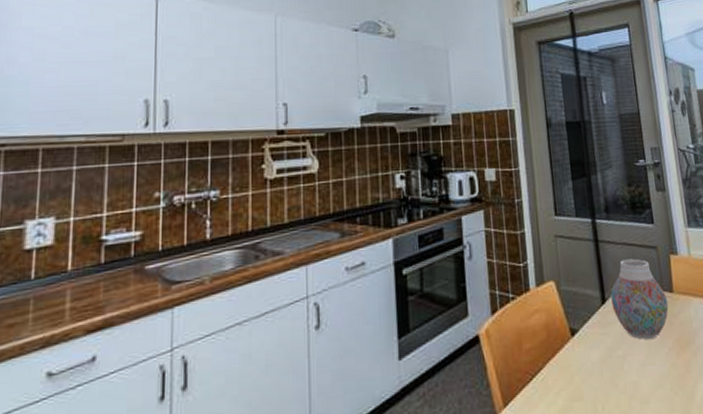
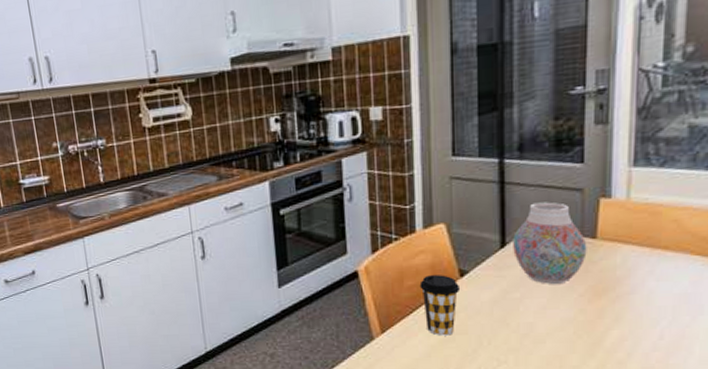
coffee cup: none [536,335,573,405] -> present [419,275,461,336]

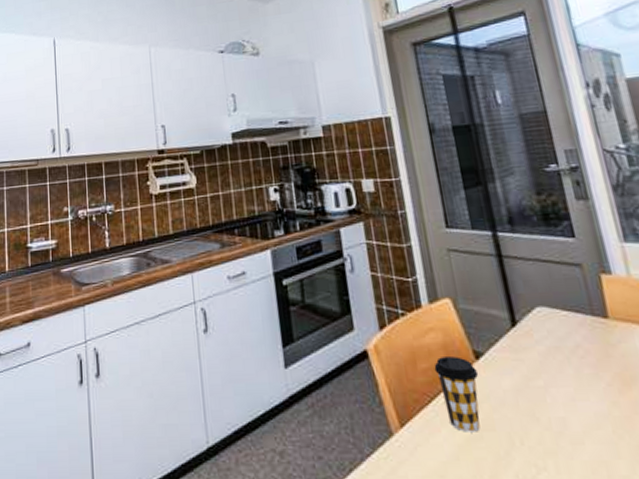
vase: present [513,202,587,284] -> none [522,277,604,370]

